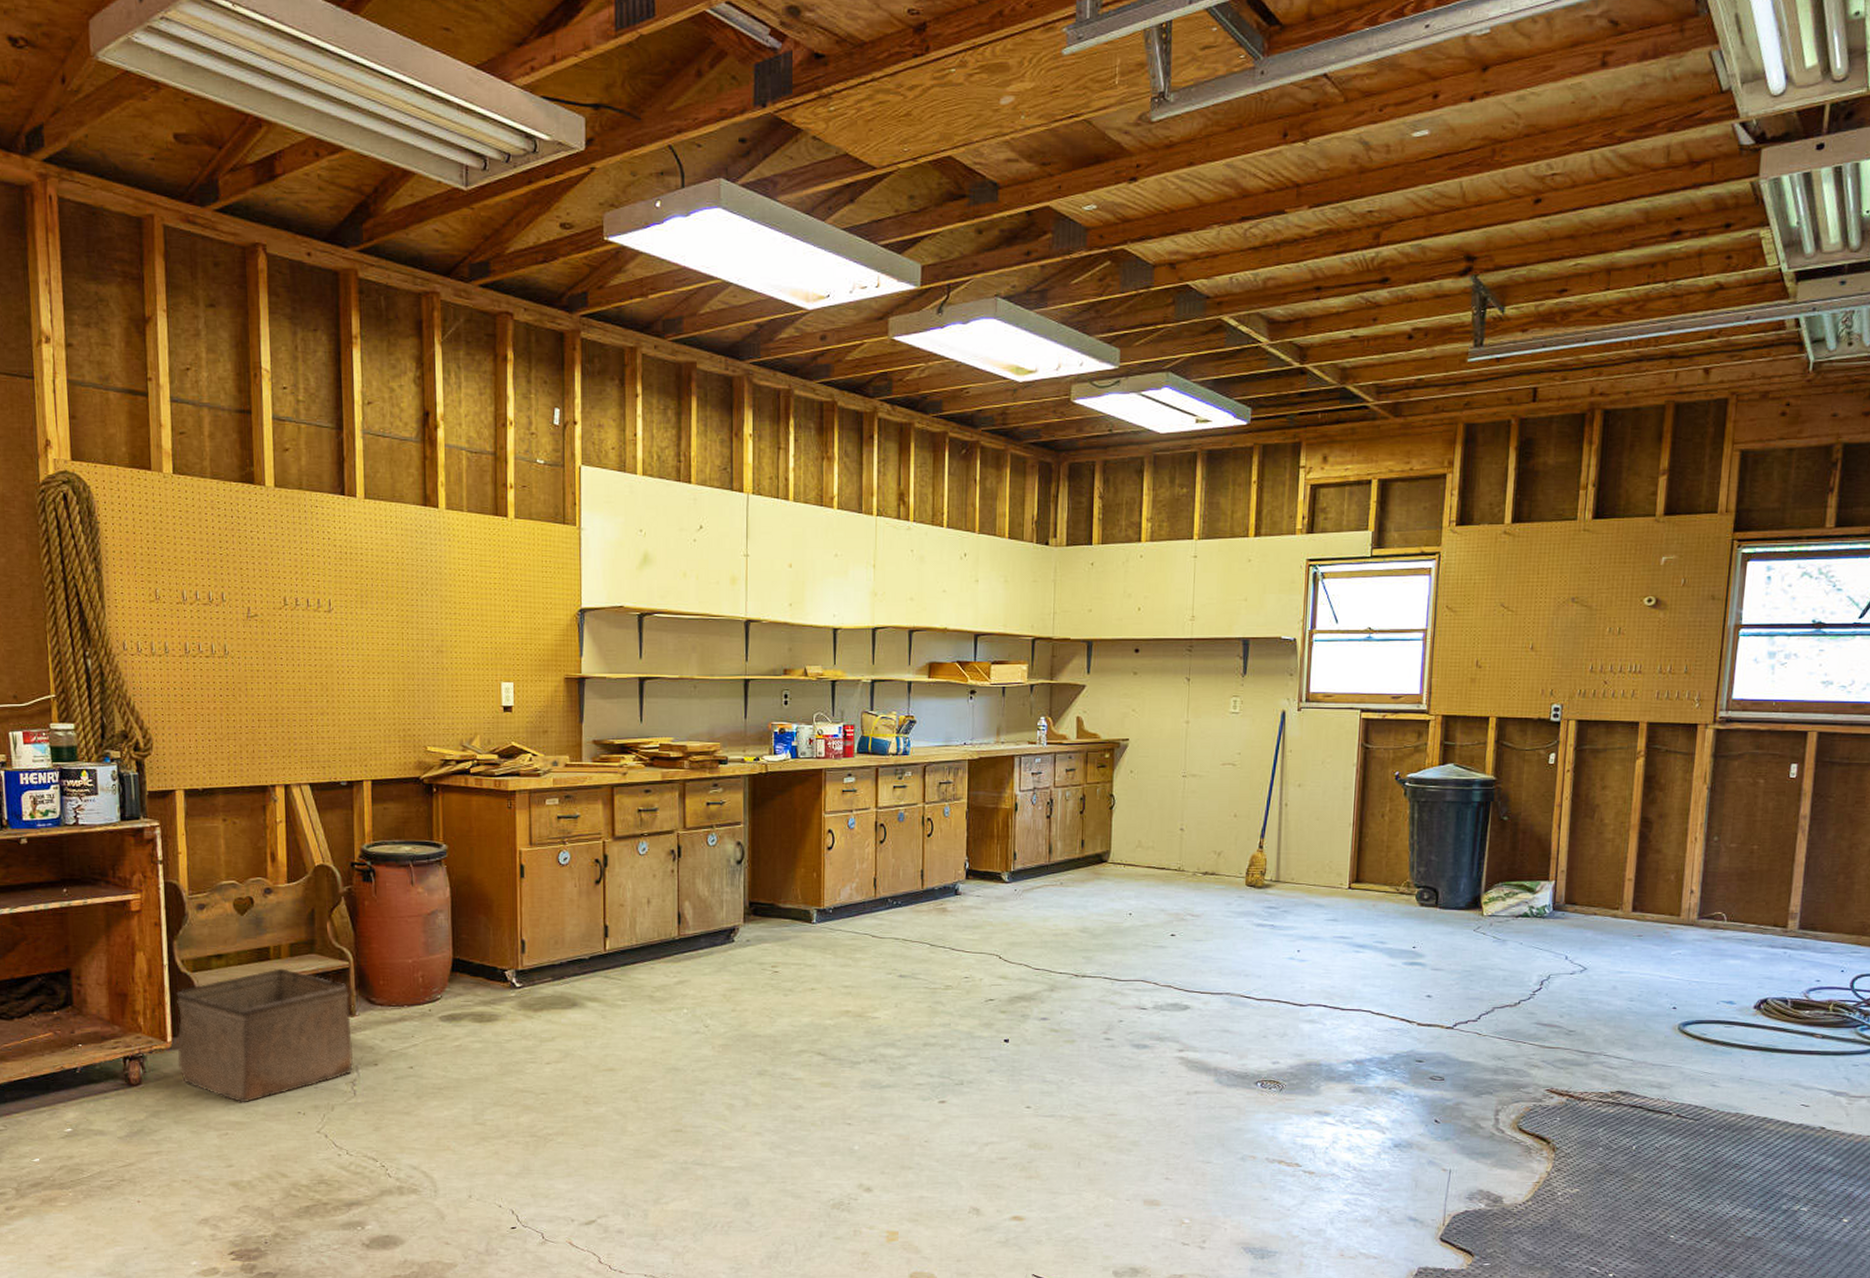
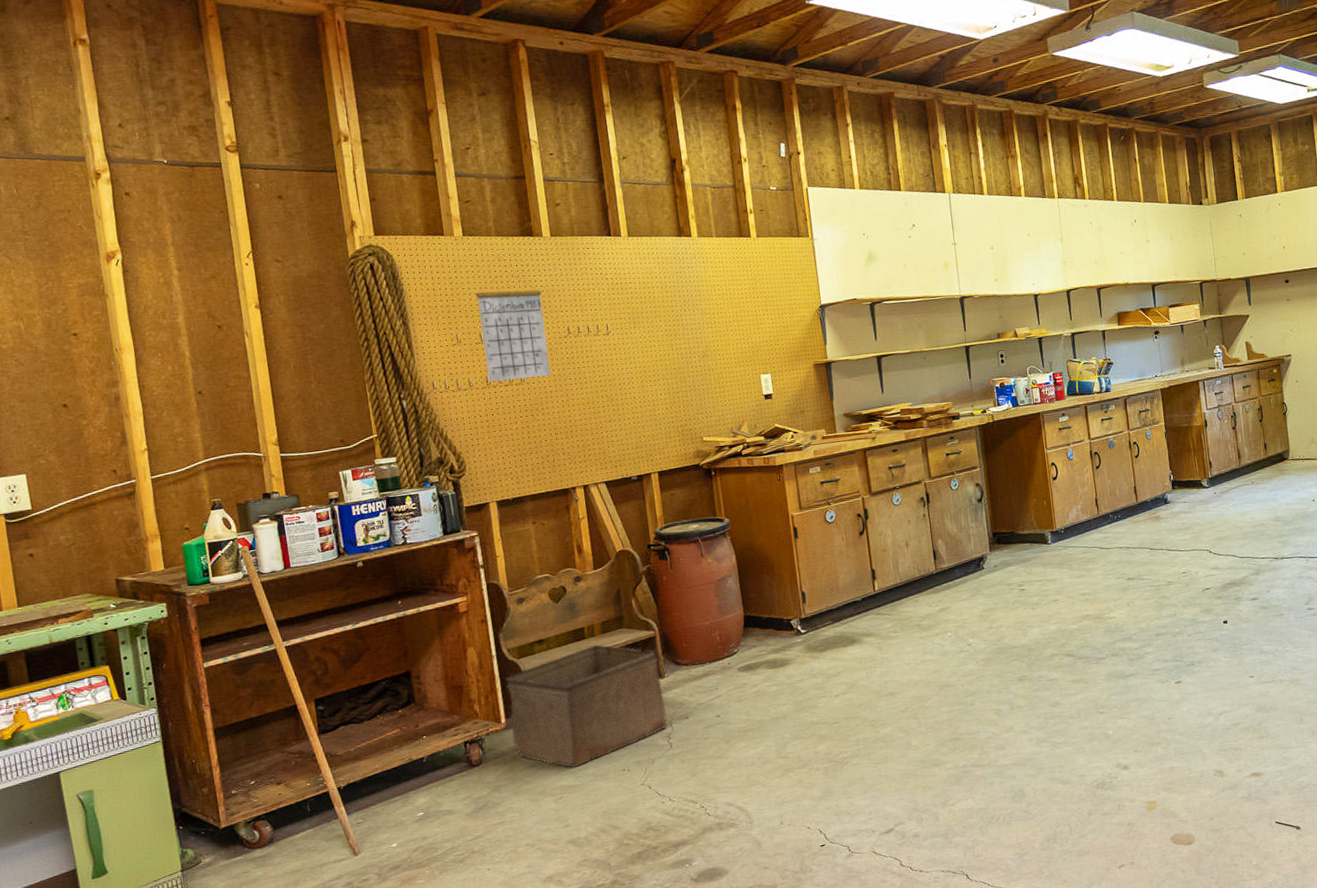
calendar: none [182,521,260,652] -> present [475,271,551,382]

